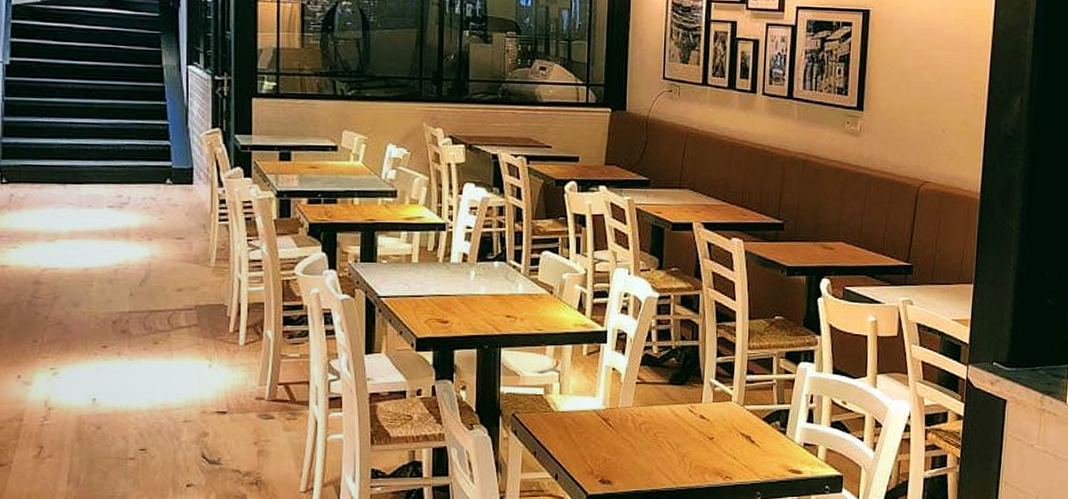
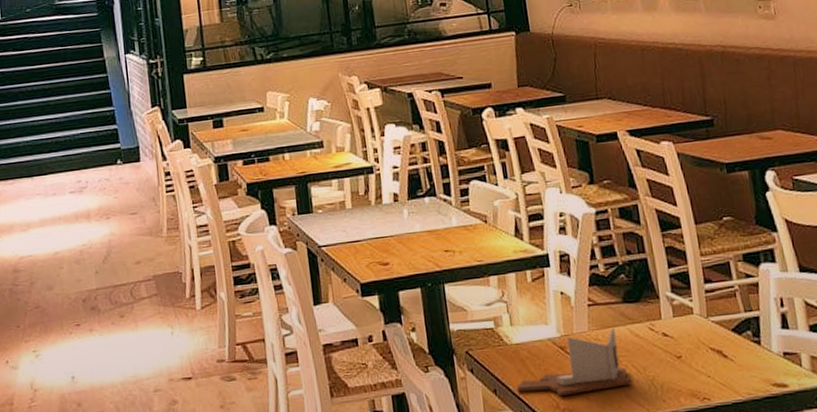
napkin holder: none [556,406,666,464] -> present [516,327,634,397]

